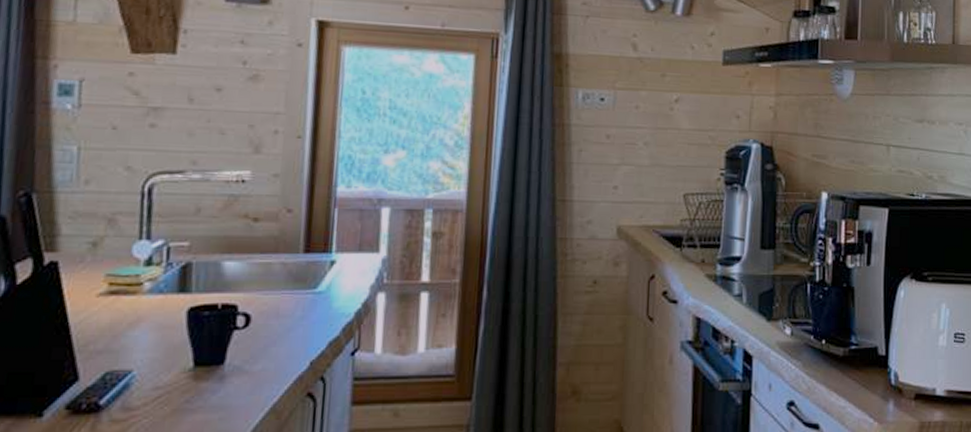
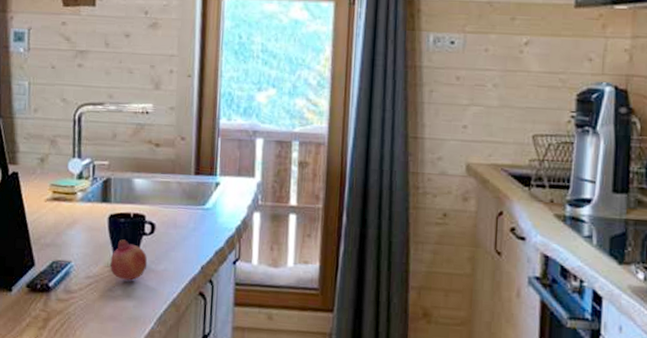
fruit: none [187,337,240,387] -> present [110,239,148,281]

